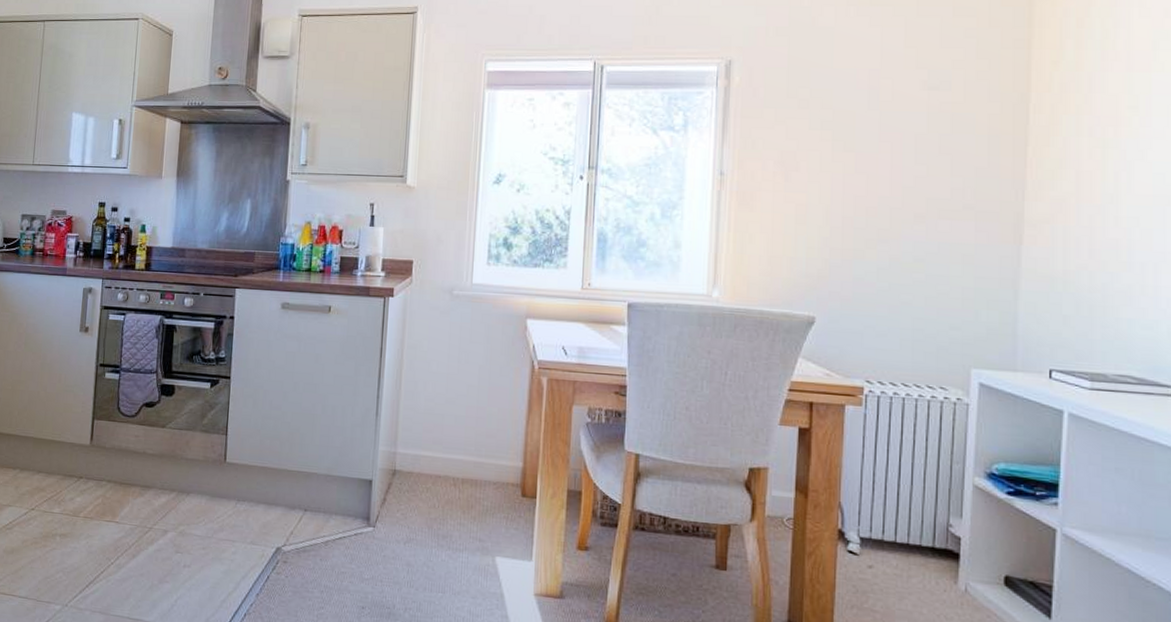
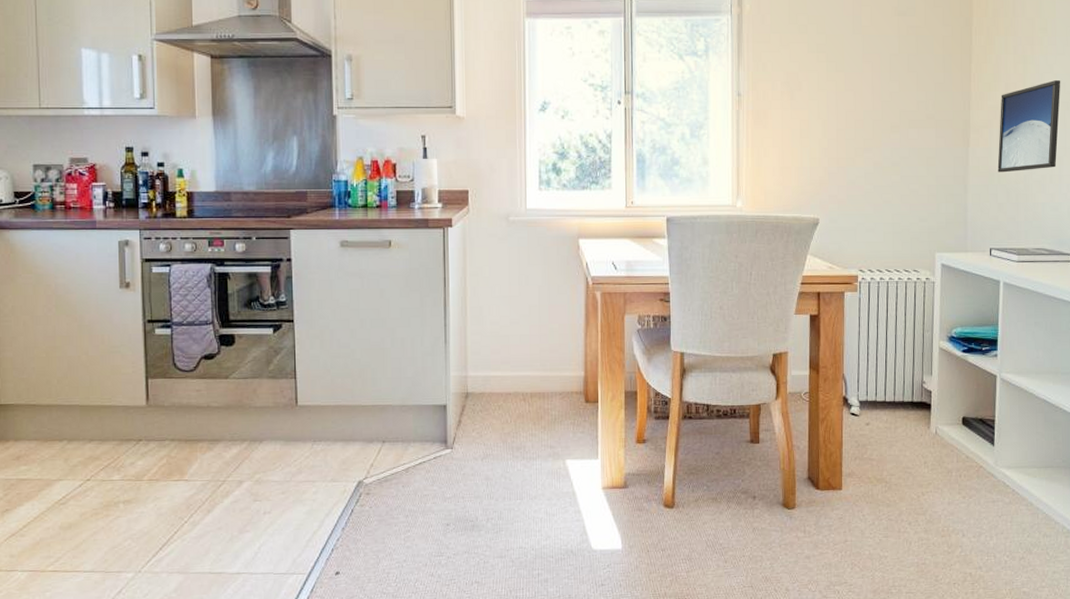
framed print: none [1062,169,1159,279] -> present [997,80,1061,173]

